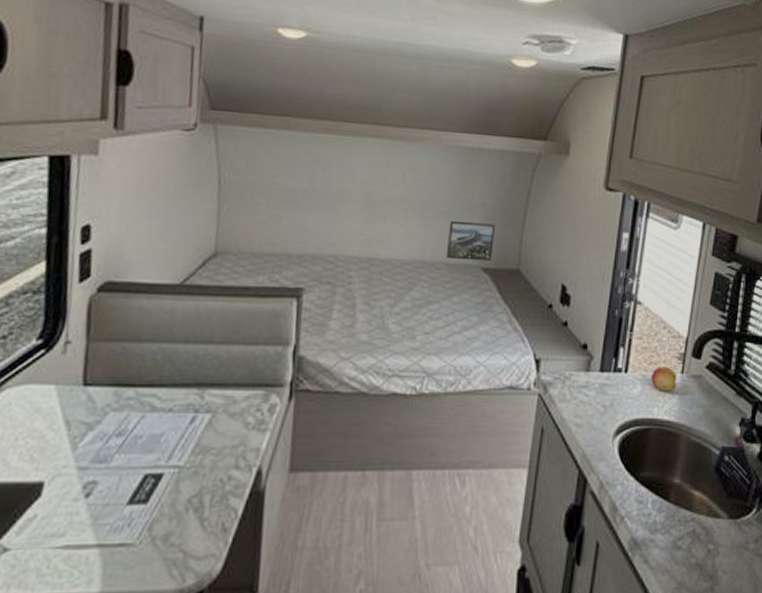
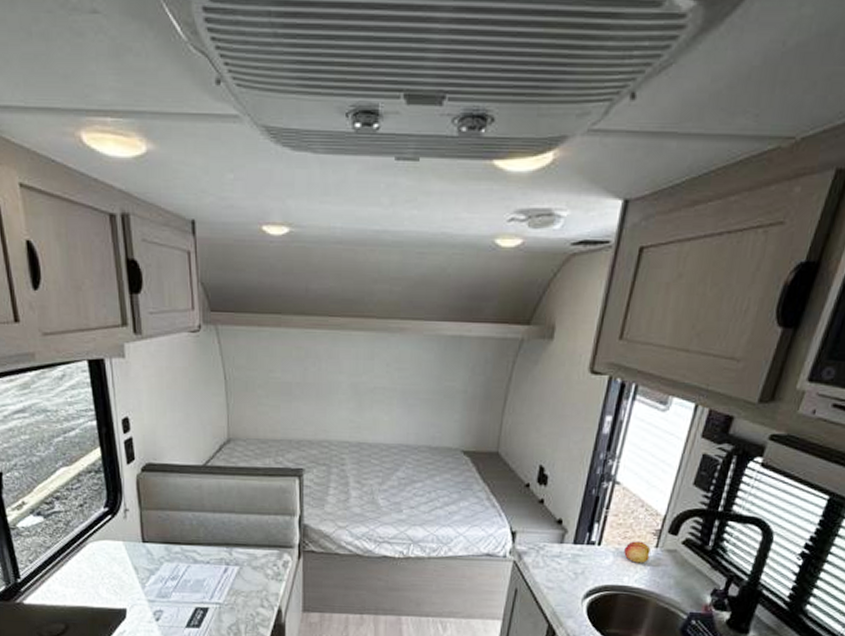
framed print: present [446,220,495,261] -> none [428,407,475,445]

